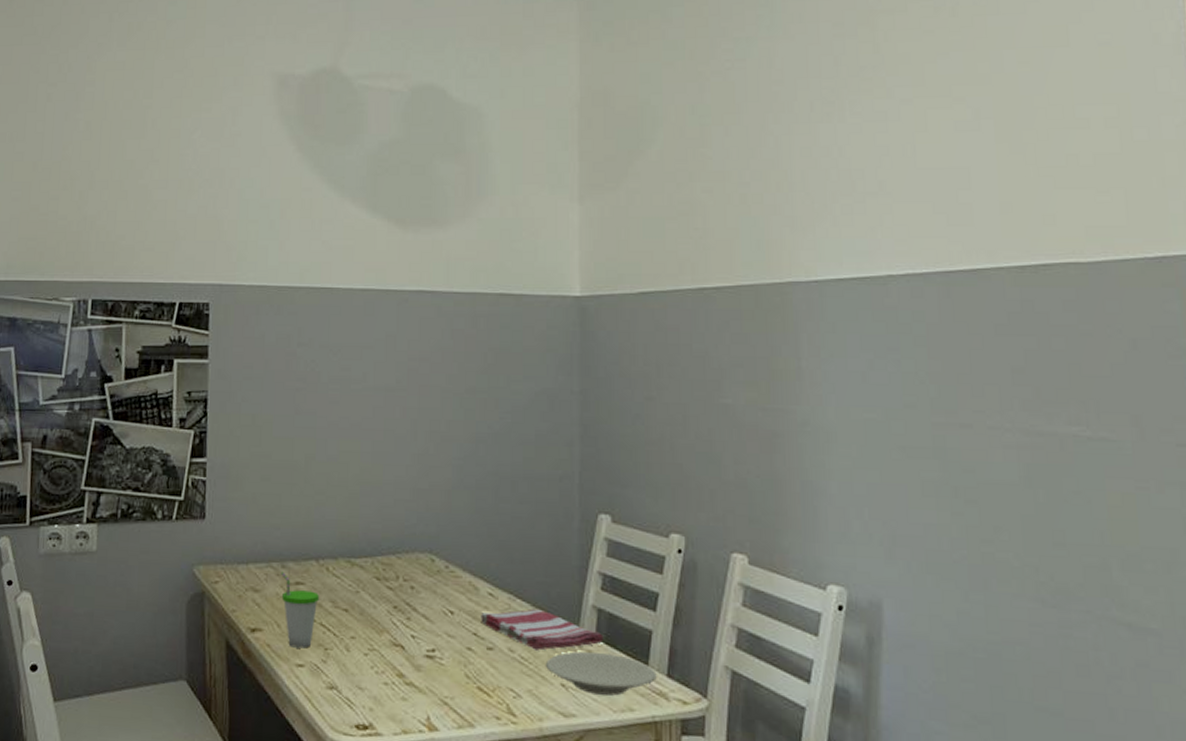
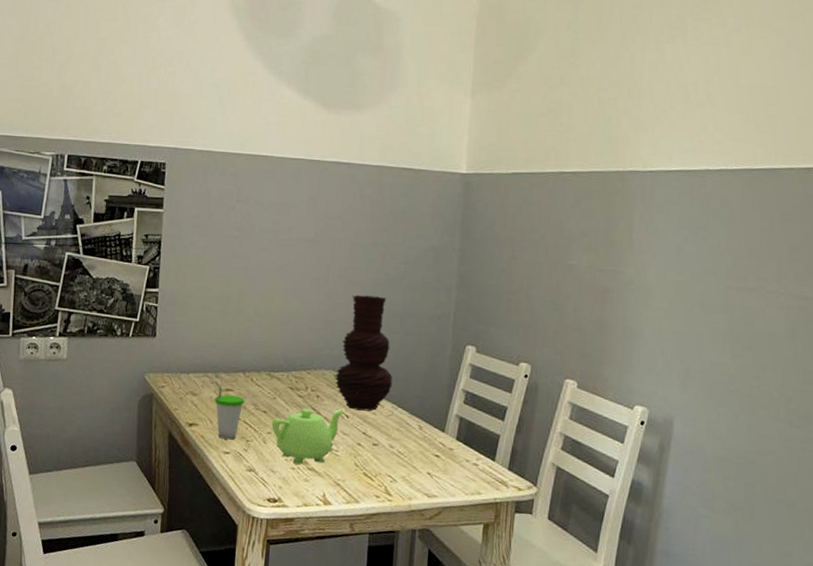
teapot: none [355,602,448,678] -> present [271,408,345,465]
vase: none [432,455,506,605] -> present [334,295,393,411]
dish towel: present [481,608,604,651] -> none [369,415,463,447]
saucer: present [545,651,657,696] -> none [416,449,501,483]

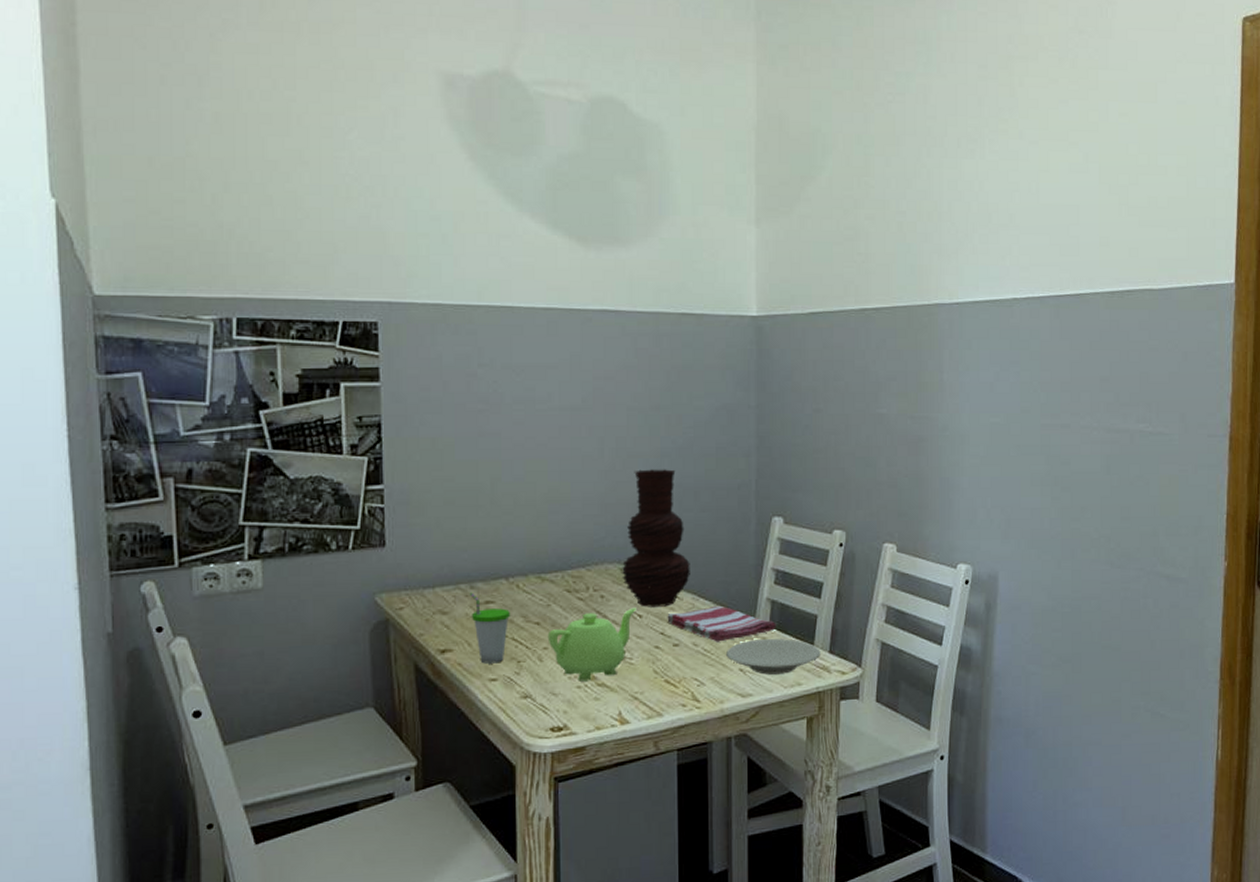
dish towel: none [369,415,463,447] -> present [667,605,776,642]
saucer: none [416,449,501,483] -> present [725,638,821,675]

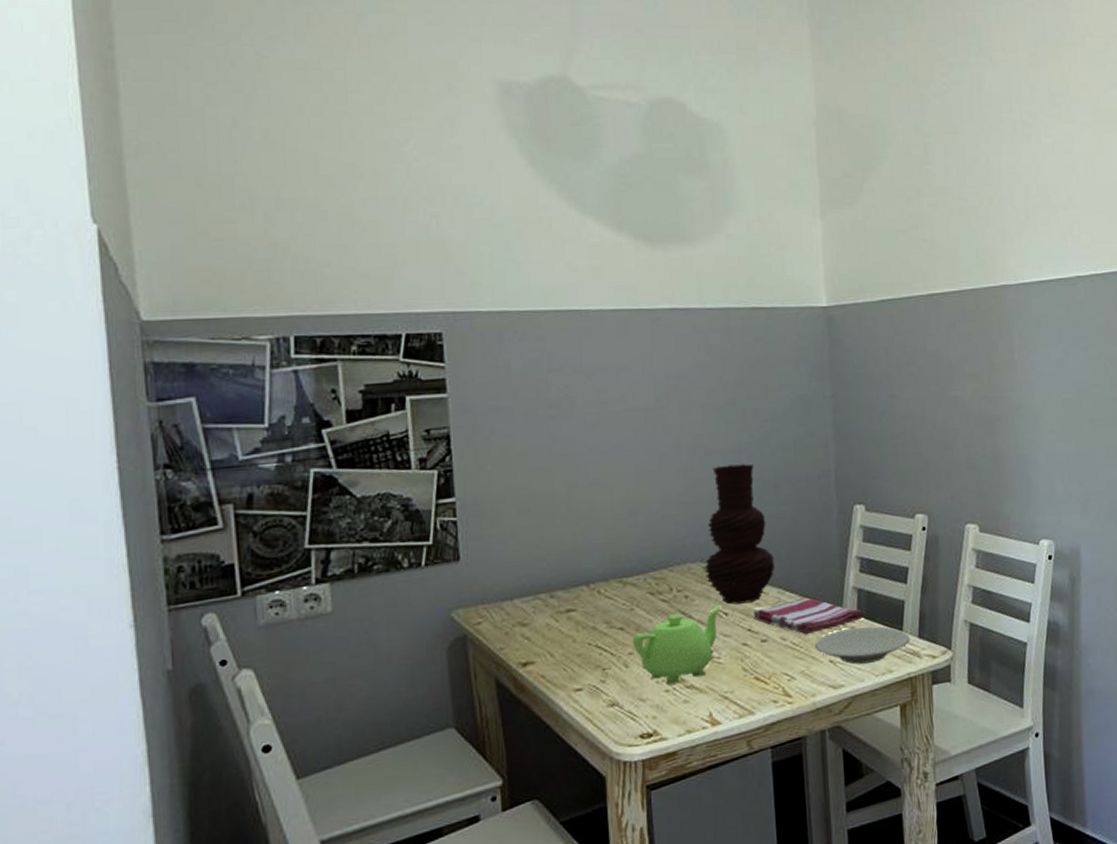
cup: present [469,592,510,664] -> none [549,601,593,674]

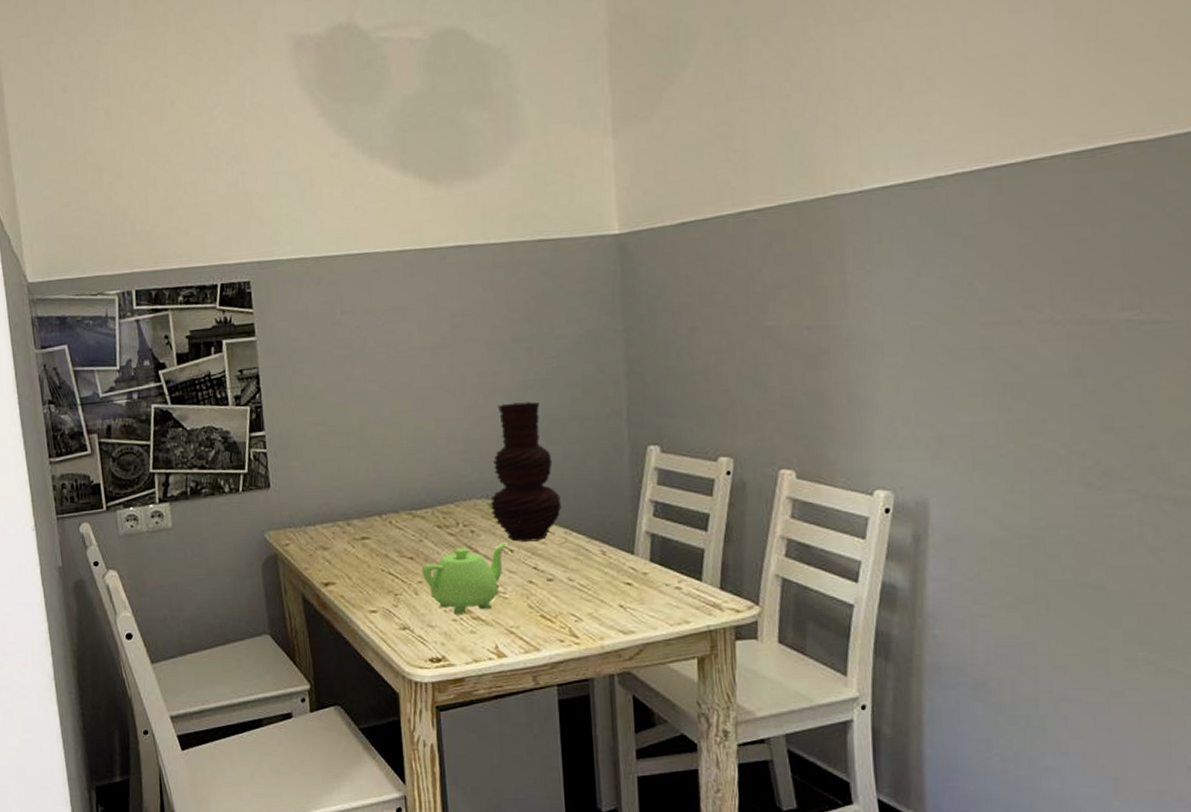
dish towel: present [753,597,864,635] -> none [539,539,658,577]
saucer: present [814,626,910,665] -> none [603,573,710,611]

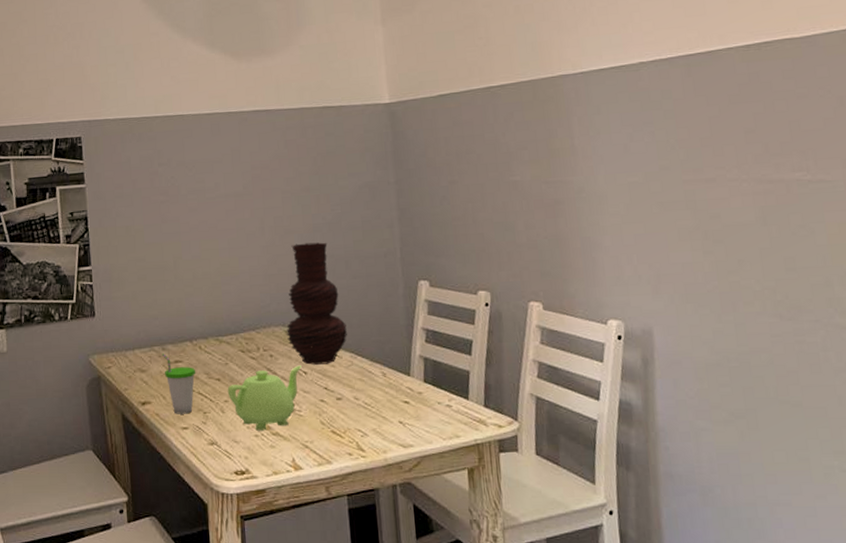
cup: none [346,529,385,596] -> present [161,353,195,414]

